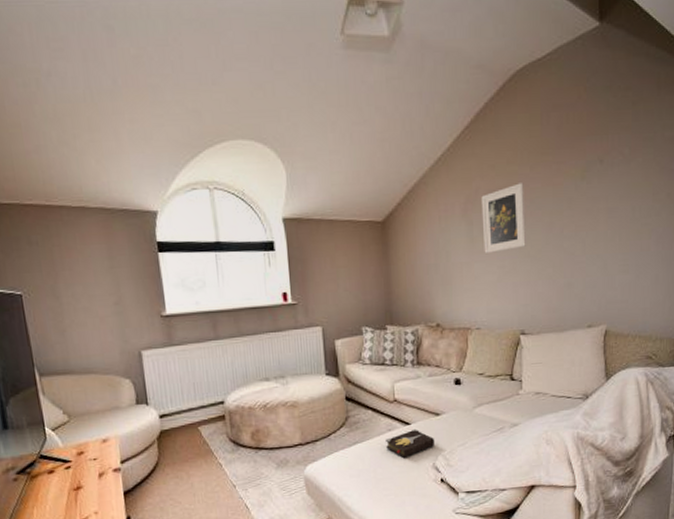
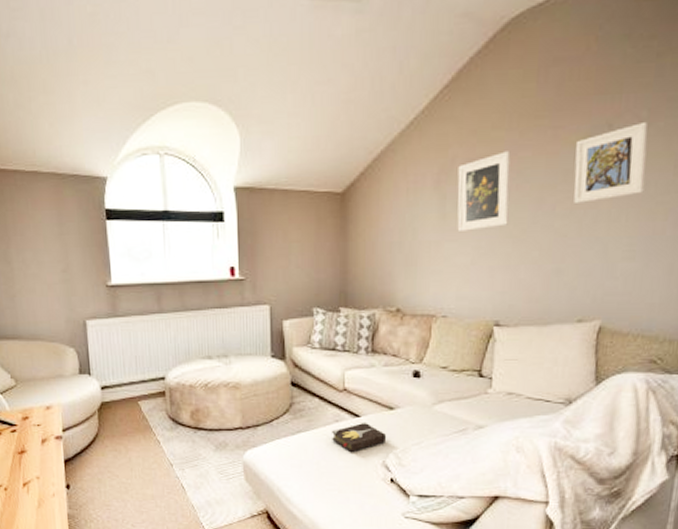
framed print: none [575,157,632,226] -> present [573,121,649,203]

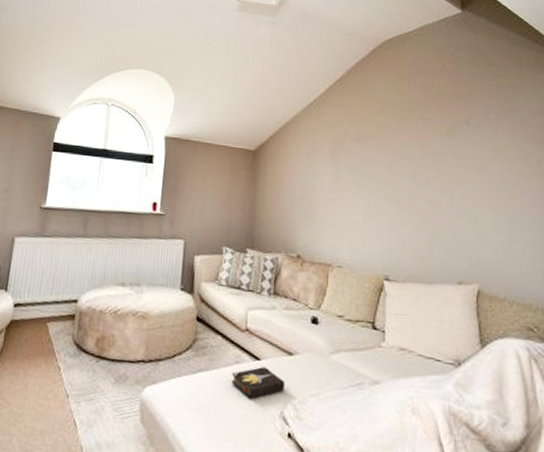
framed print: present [457,151,511,231] -> none [349,132,393,193]
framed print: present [573,121,649,203] -> none [441,122,500,180]

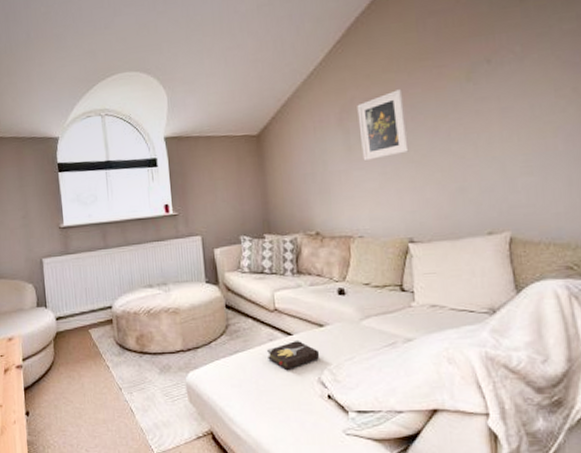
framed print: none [349,132,393,193] -> present [357,89,410,160]

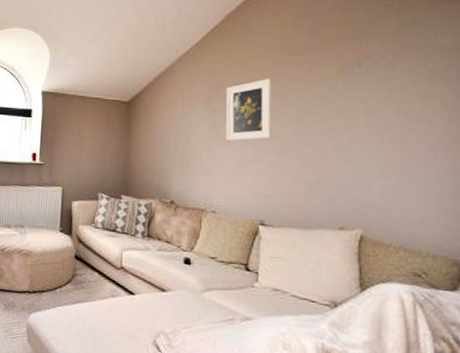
hardback book: present [267,340,320,371] -> none [108,300,159,329]

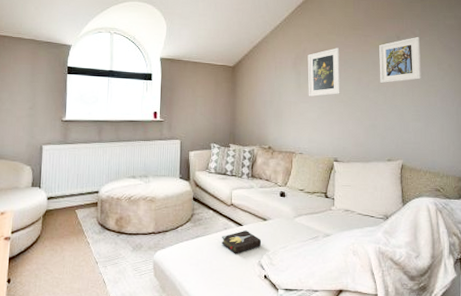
hardback book: none [108,300,159,329] -> present [222,230,262,254]
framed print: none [329,62,396,125] -> present [378,36,421,83]

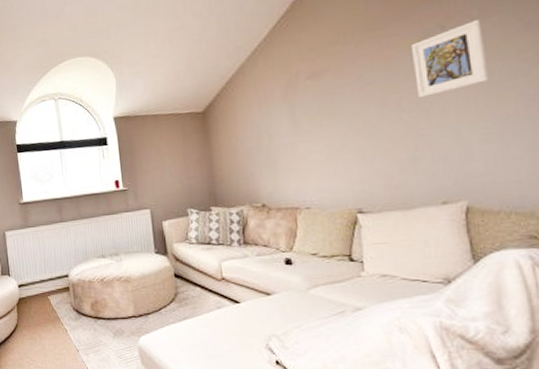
hardback book: present [222,230,262,254] -> none [215,307,268,337]
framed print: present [307,48,341,97] -> none [302,61,358,133]

